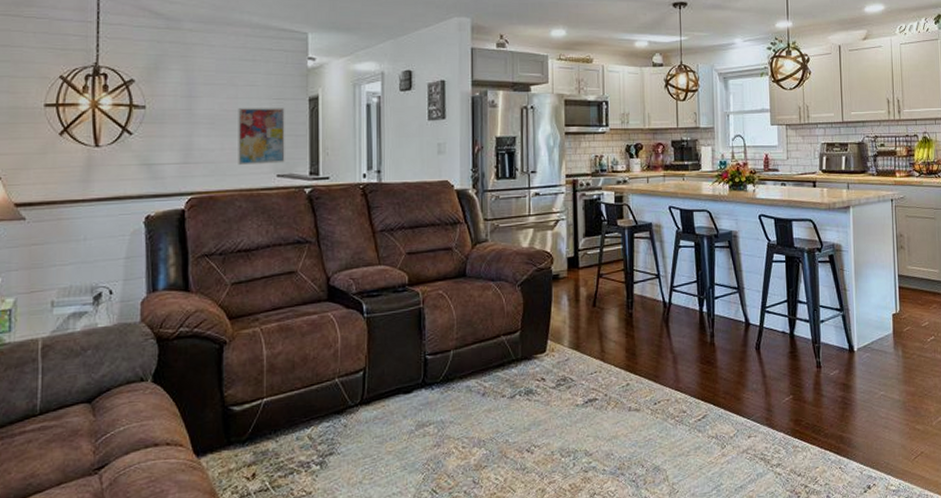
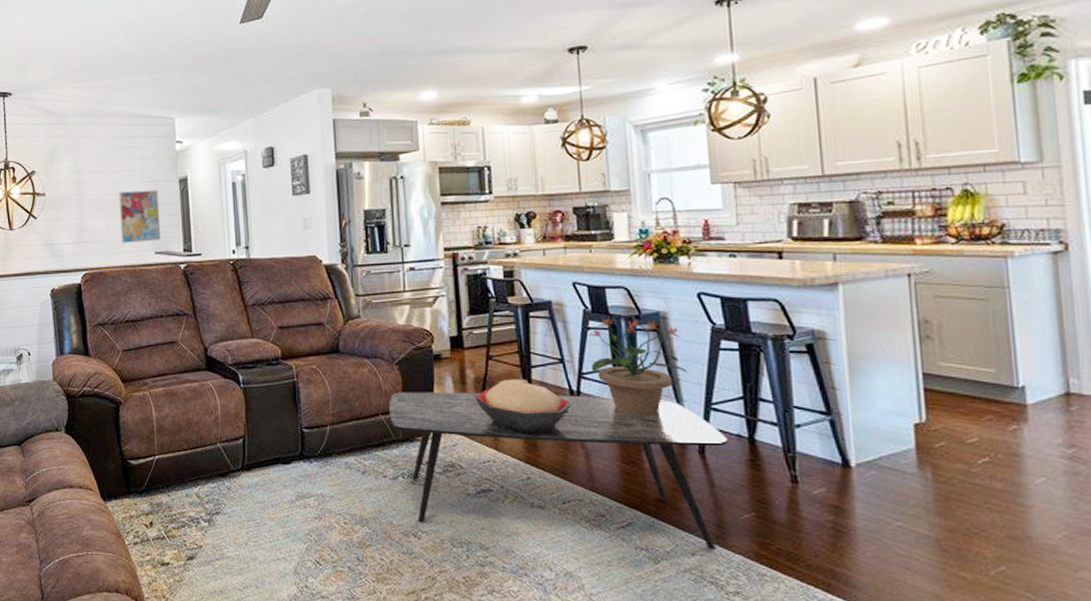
coffee table: none [510,306,775,438] -> present [389,392,727,550]
decorative bowl: none [586,294,664,344] -> present [474,379,571,433]
potted plant: none [679,237,750,321] -> present [588,318,688,416]

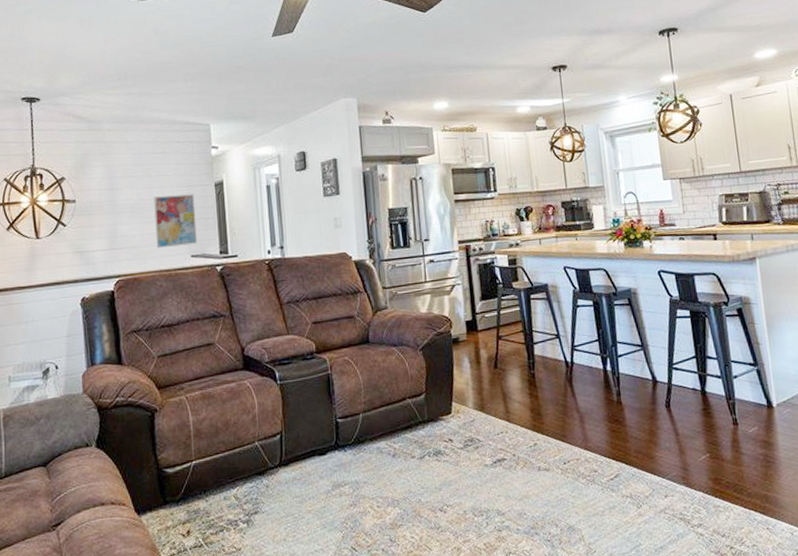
coffee table: present [389,392,727,550] -> none [415,363,686,498]
decorative bowl: present [474,379,571,433] -> none [488,355,567,404]
potted plant: present [588,318,688,416] -> none [578,295,654,380]

